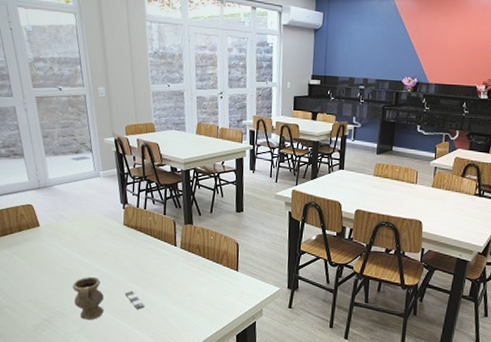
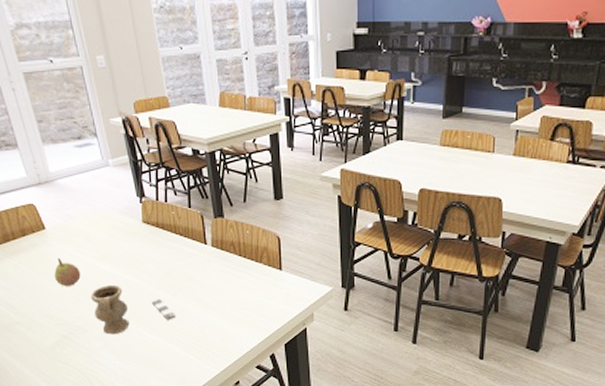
fruit: none [43,251,66,277] -> present [54,258,81,287]

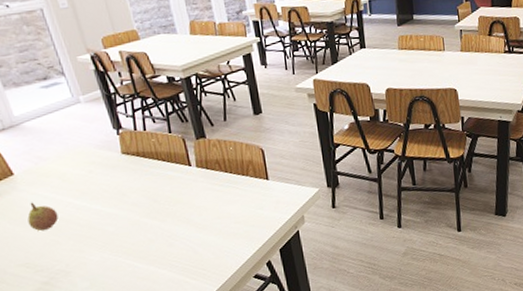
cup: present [91,284,176,335] -> none [71,220,166,272]

